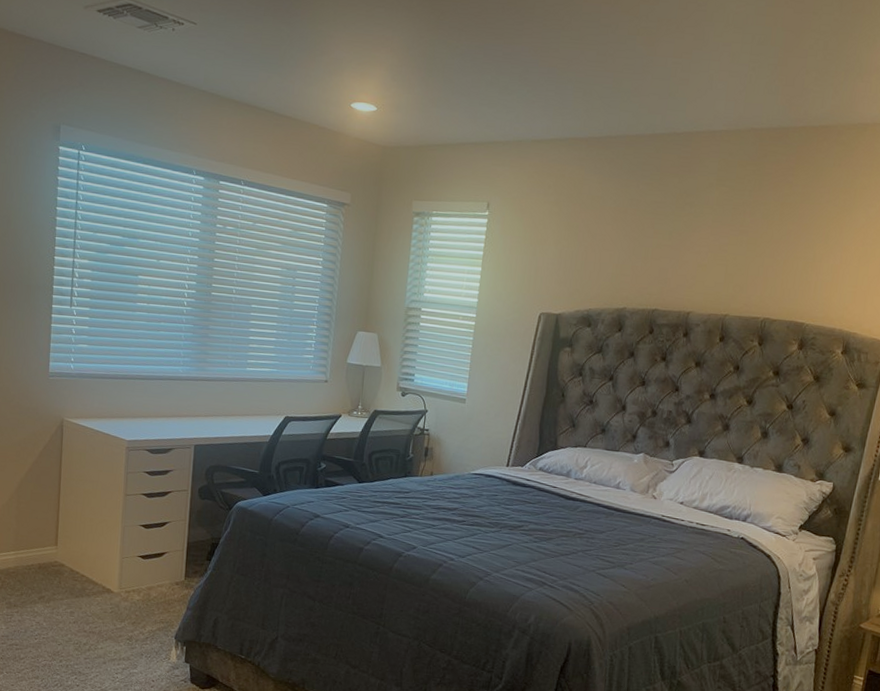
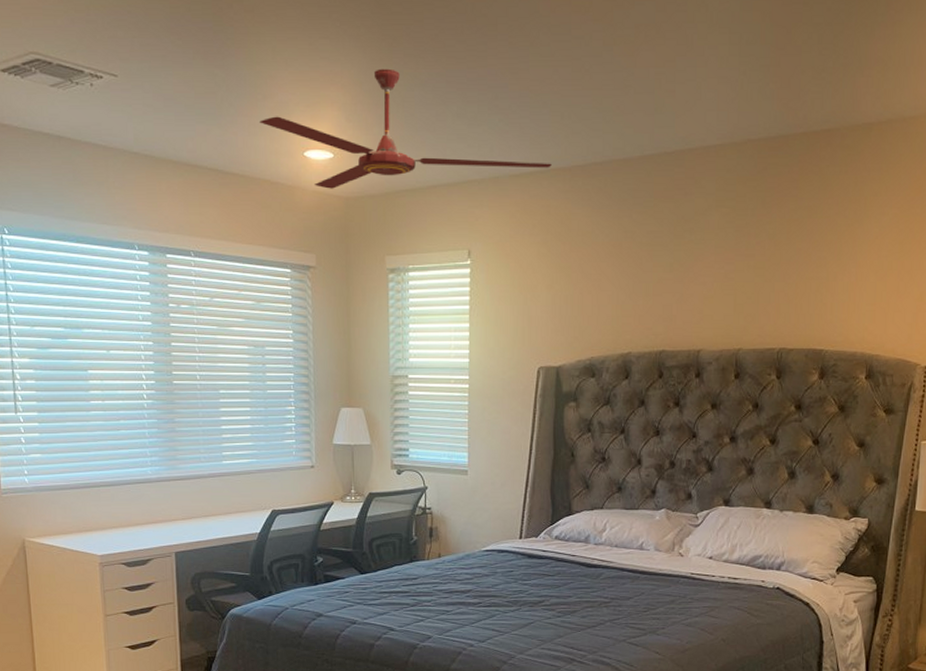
ceiling fan: none [315,37,571,138] -> present [259,68,552,189]

